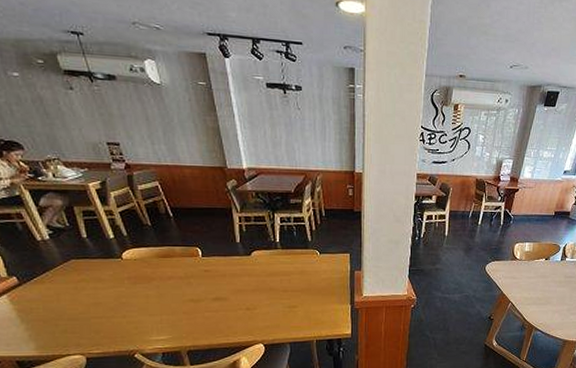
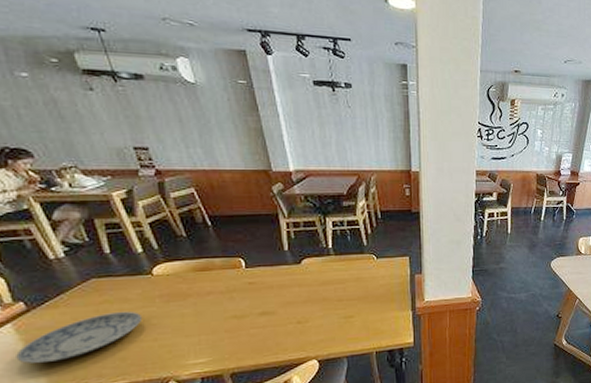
plate: none [11,289,114,331] -> present [16,311,143,364]

